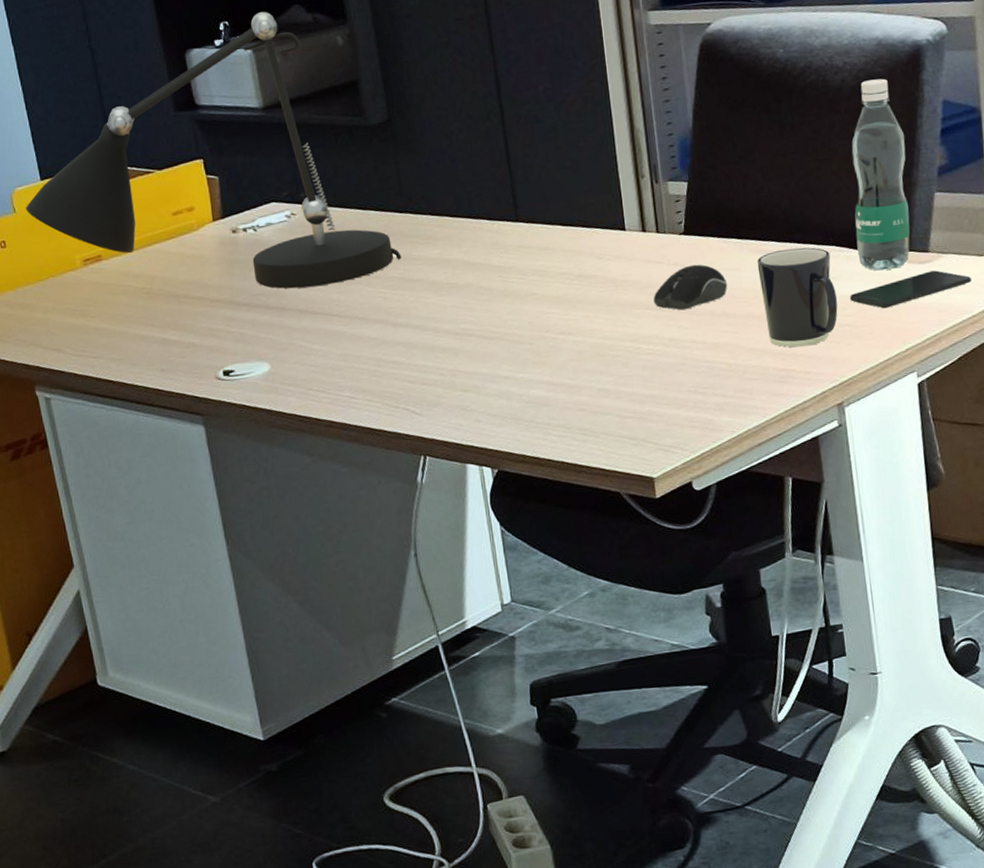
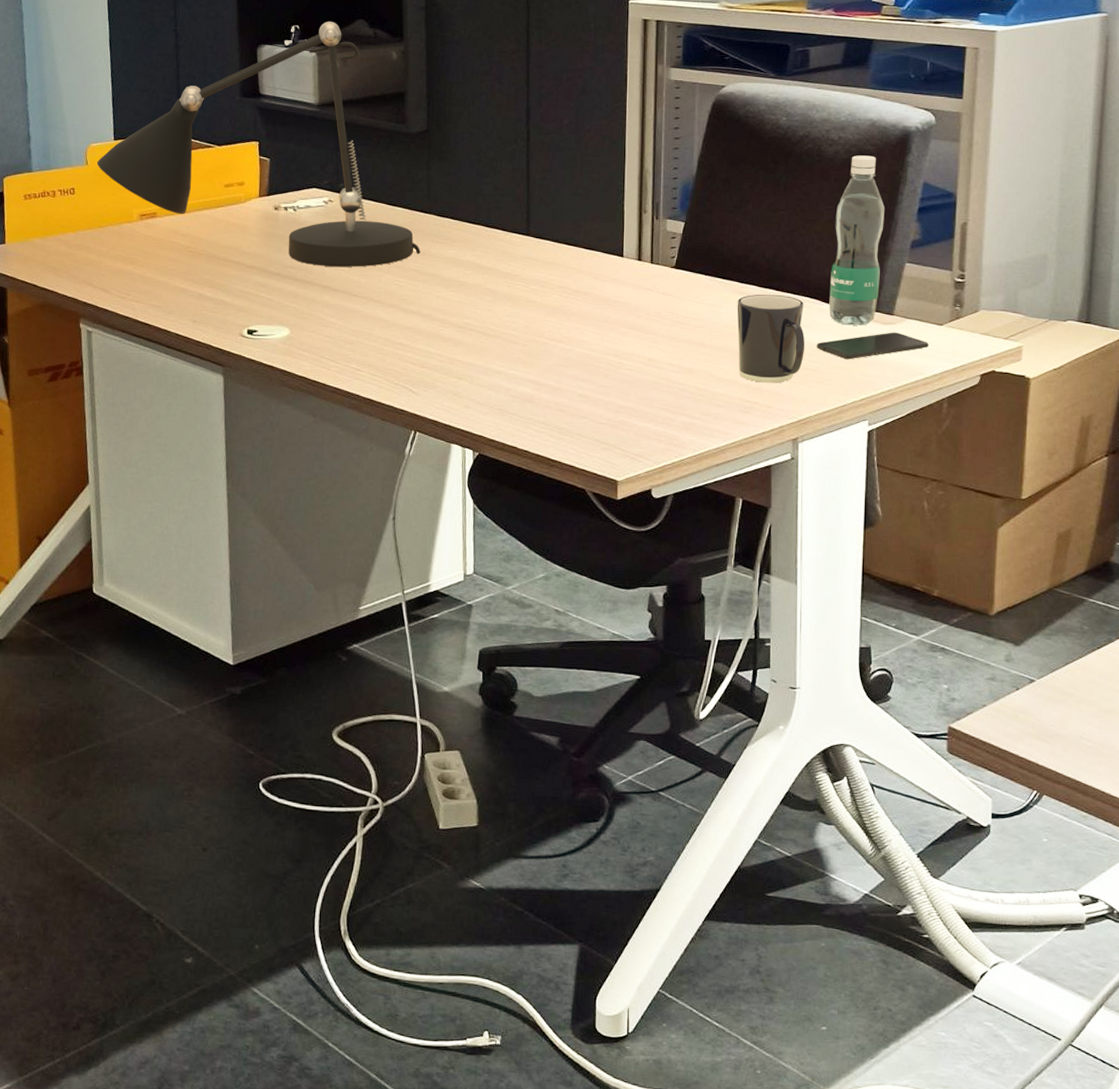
computer mouse: present [653,264,728,311] -> none [639,296,708,335]

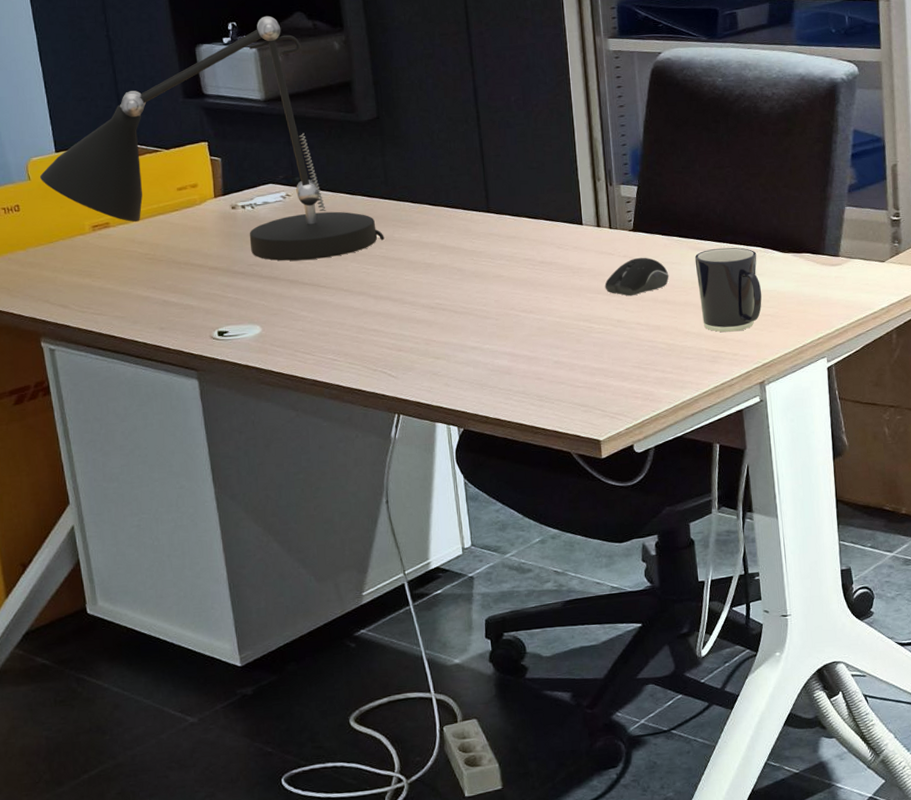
computer mouse: none [639,296,708,335] -> present [604,257,669,296]
smartphone: present [816,332,930,360] -> none [772,272,875,303]
bottle: present [829,155,886,326] -> none [776,108,824,270]

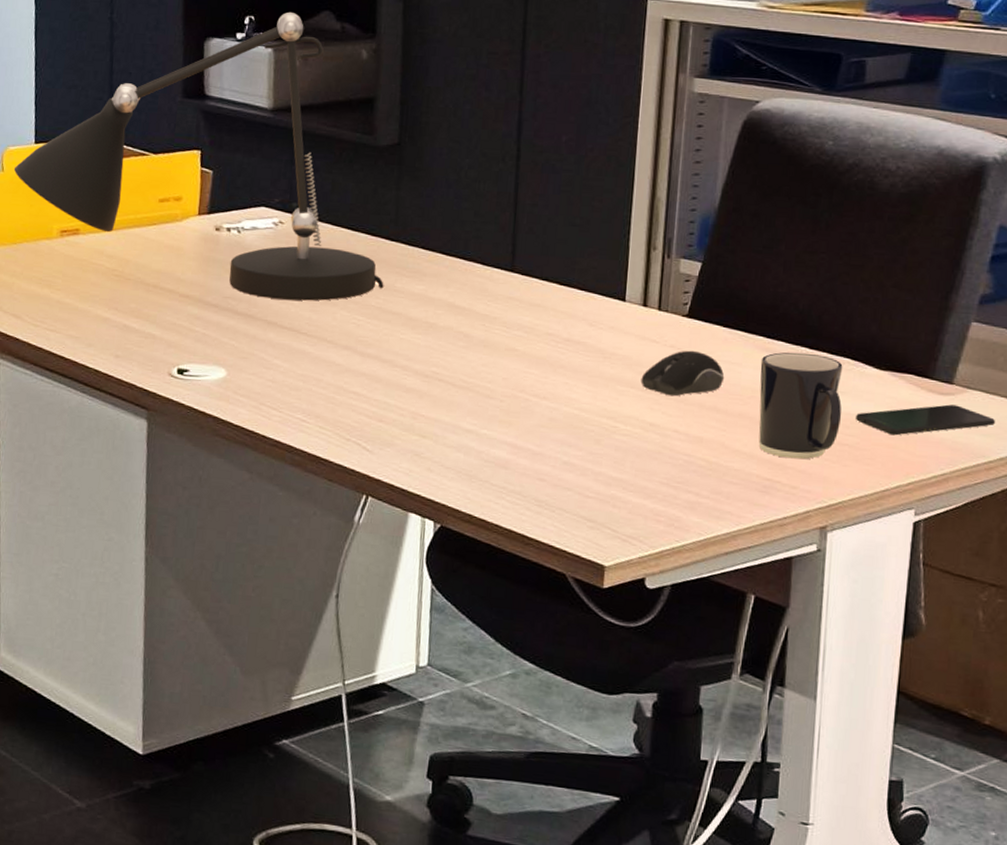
smartphone: none [772,272,875,303] -> present [855,404,996,436]

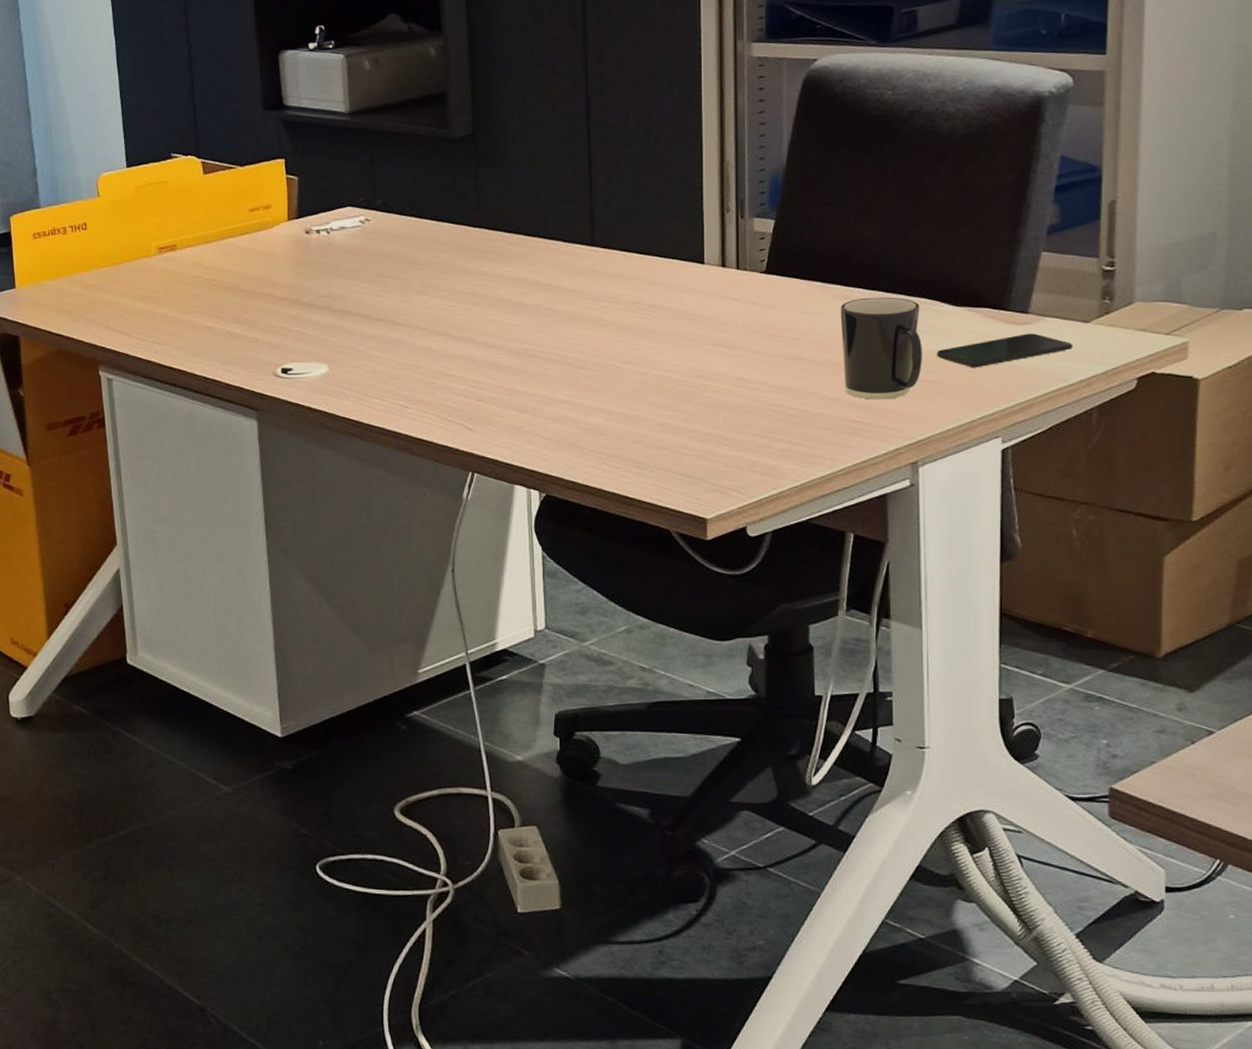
desk lamp: present [13,12,384,301] -> none [109,18,471,294]
computer mouse: present [640,350,725,397] -> none [726,305,806,351]

